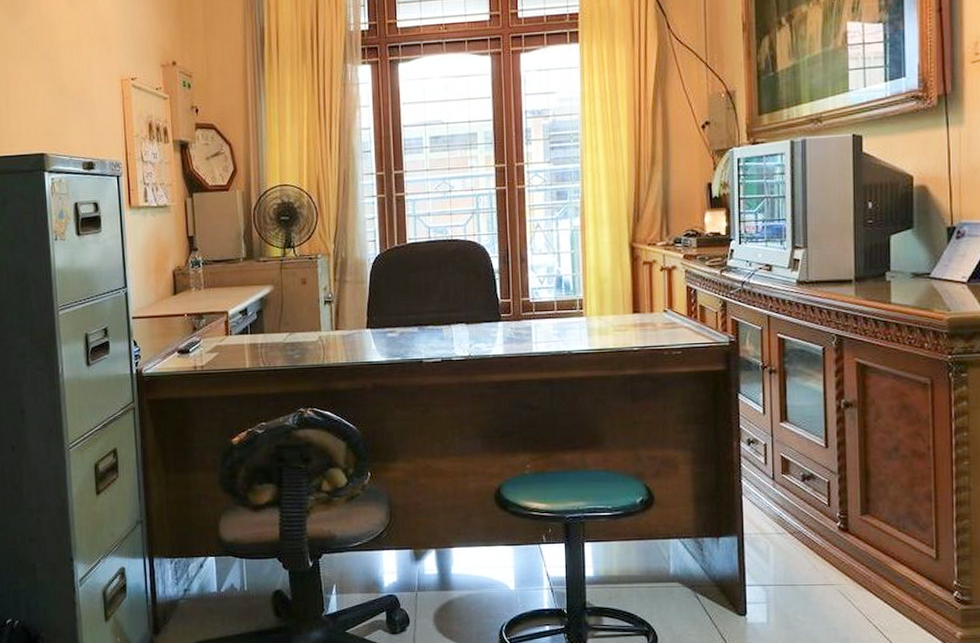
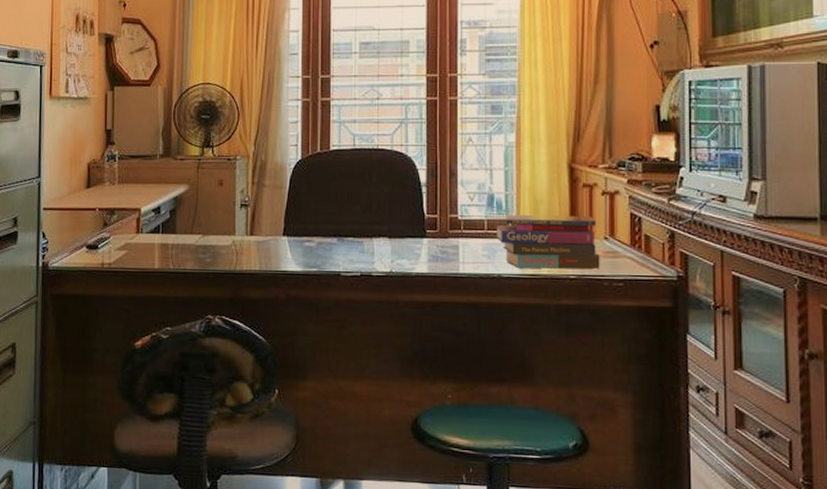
books: none [565,292,661,344] -> present [496,215,600,269]

